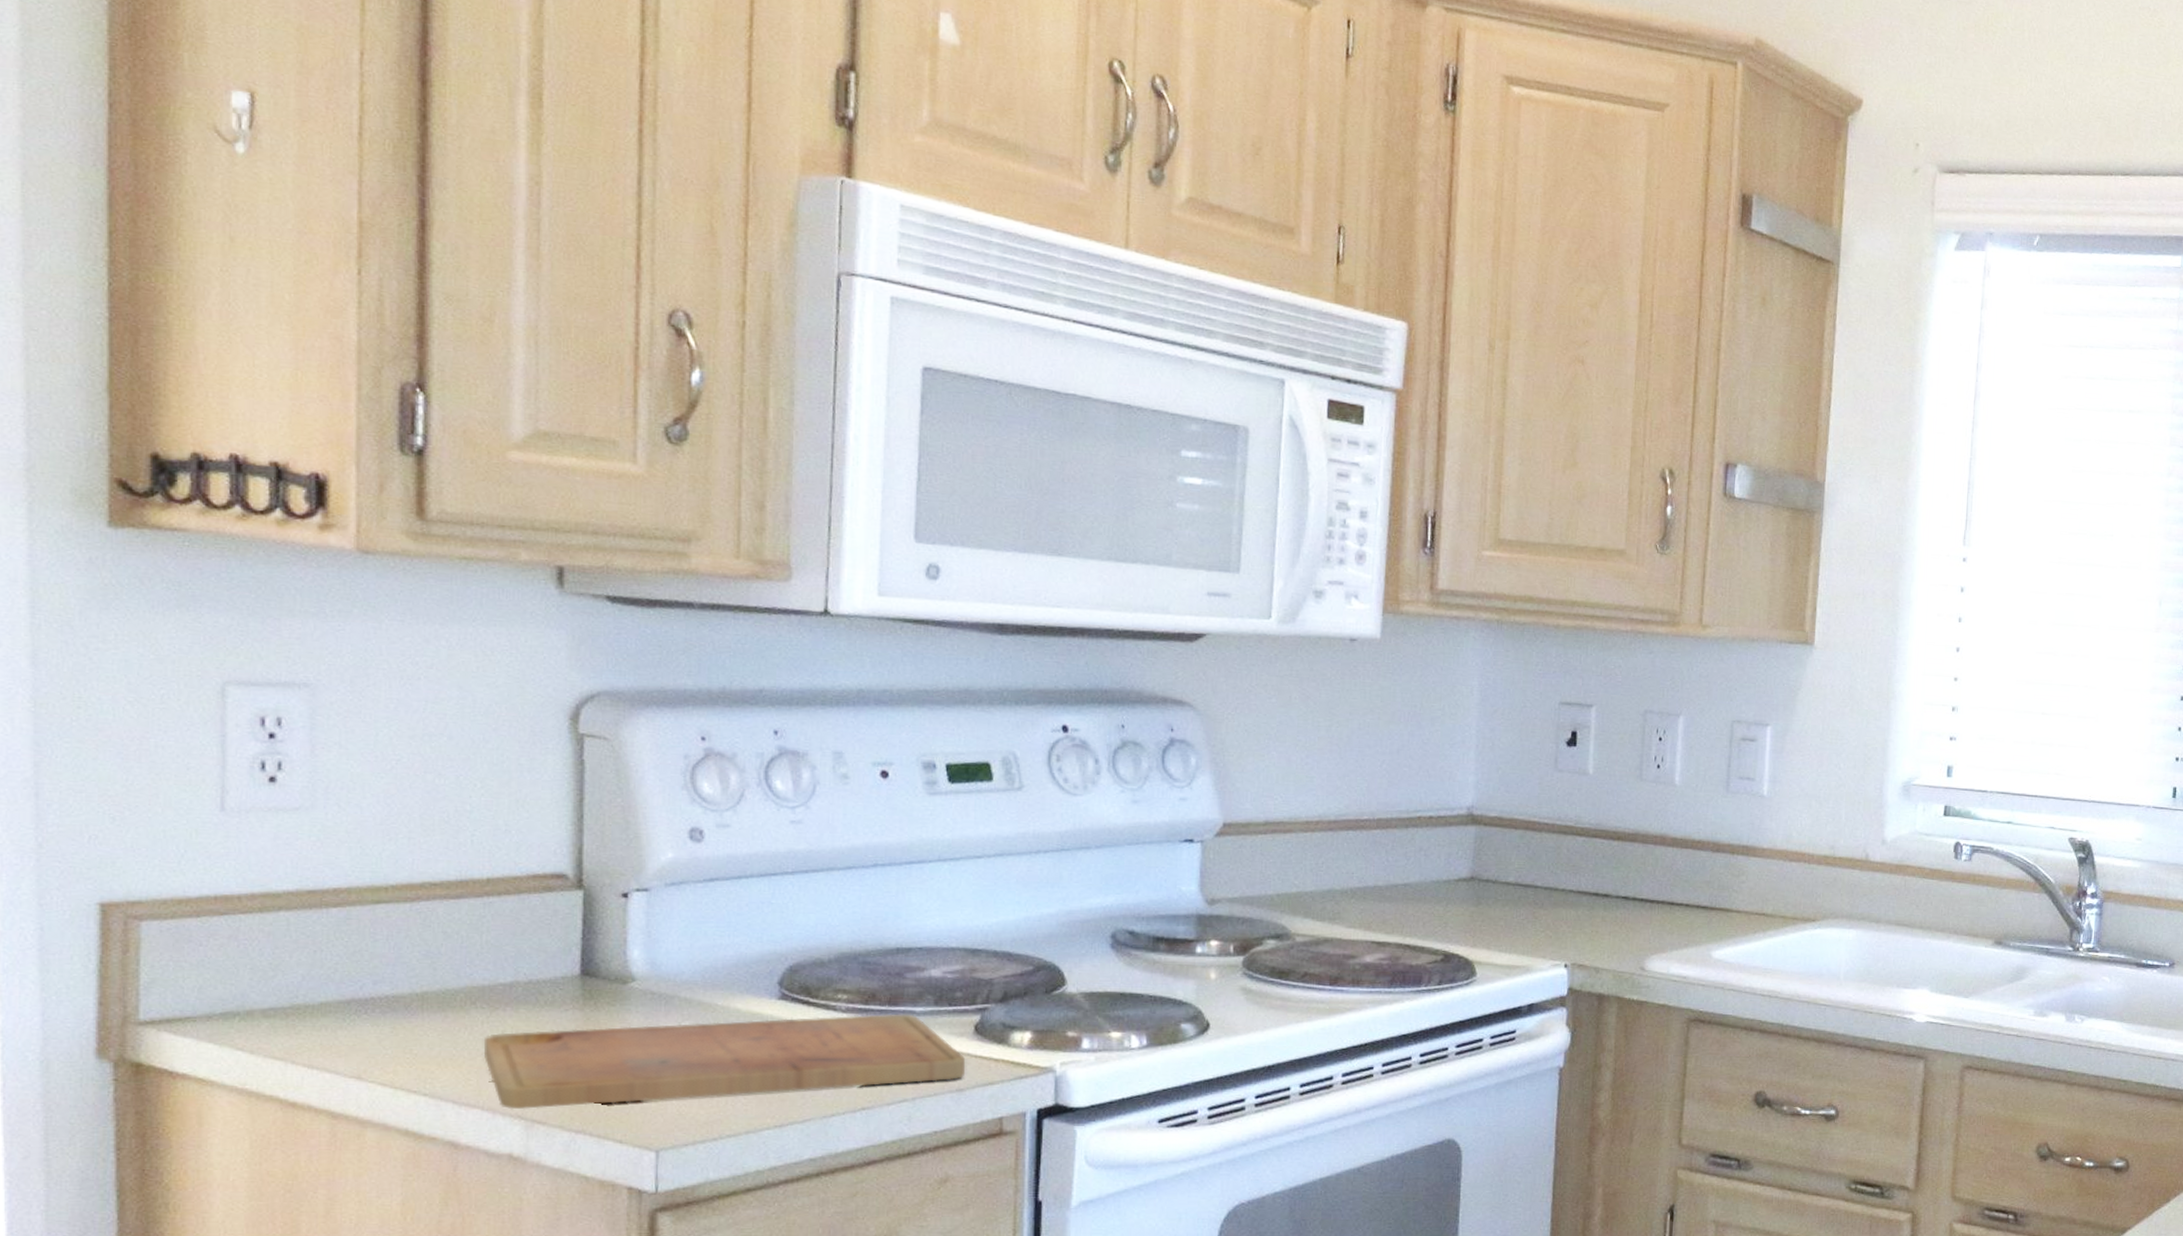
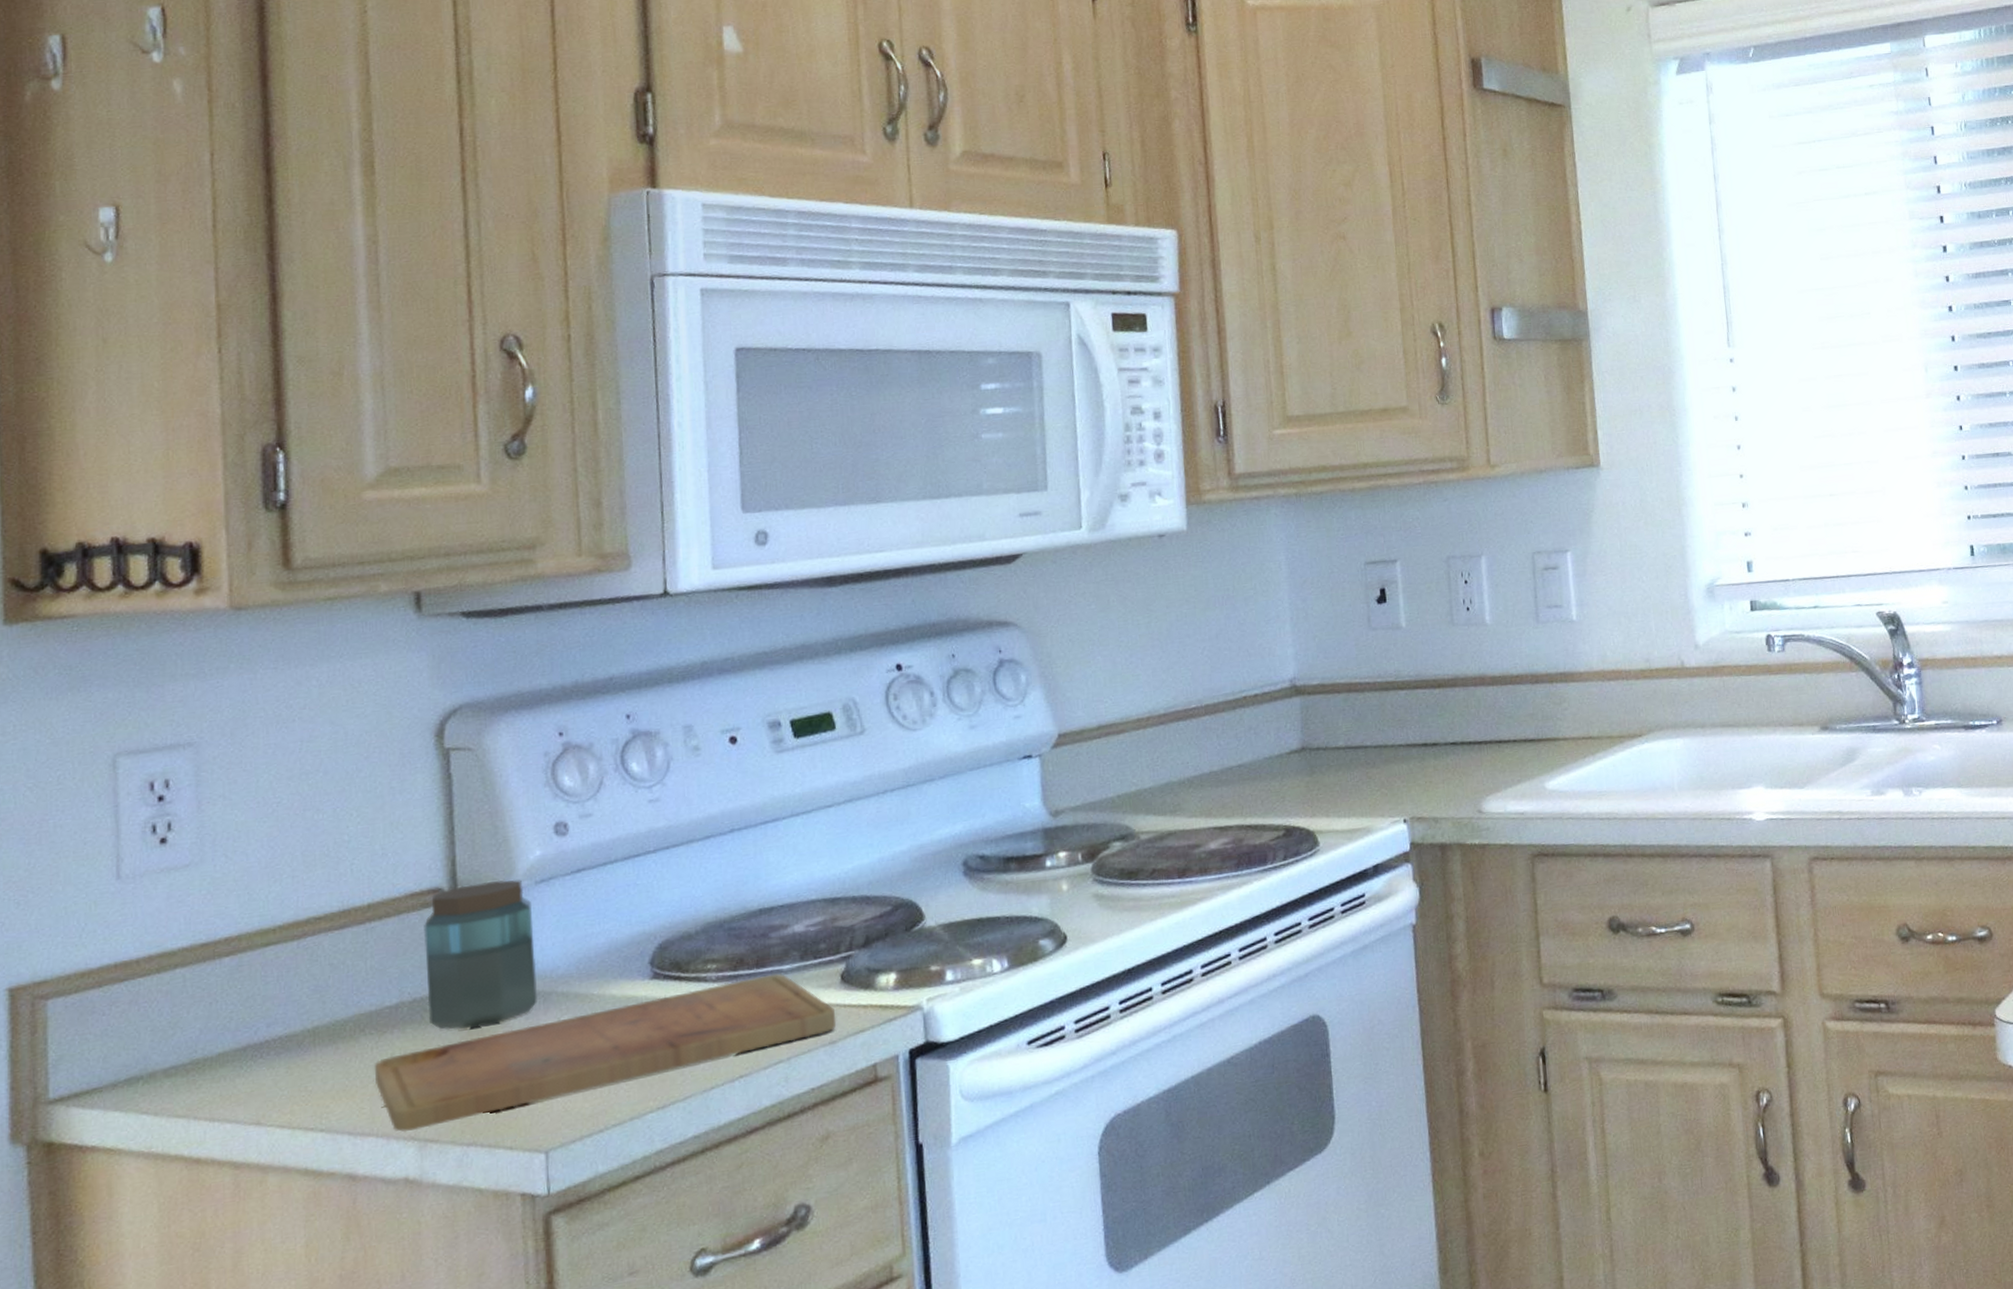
peanut butter: none [543,875,661,1019] -> present [424,879,537,1030]

